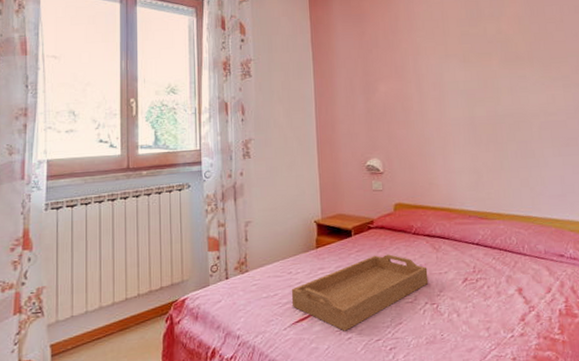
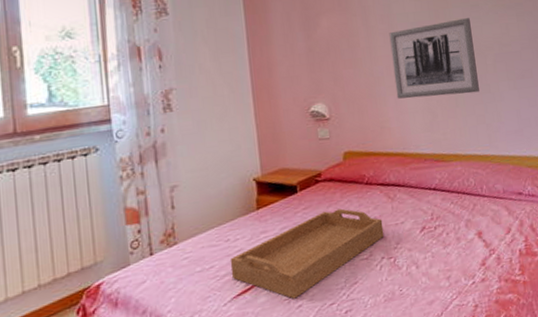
wall art: none [440,88,524,159] -> present [389,18,480,99]

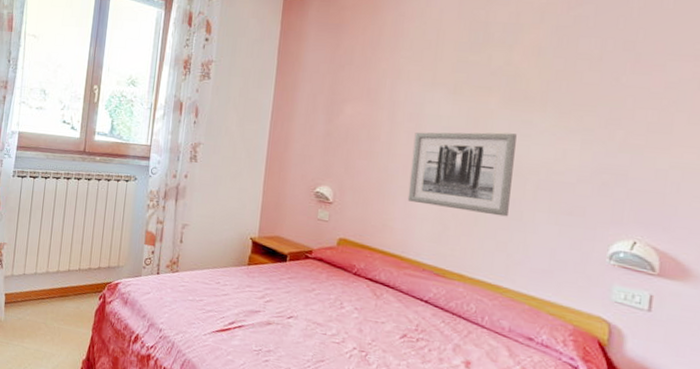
serving tray: present [230,208,384,299] -> none [216,286,363,353]

